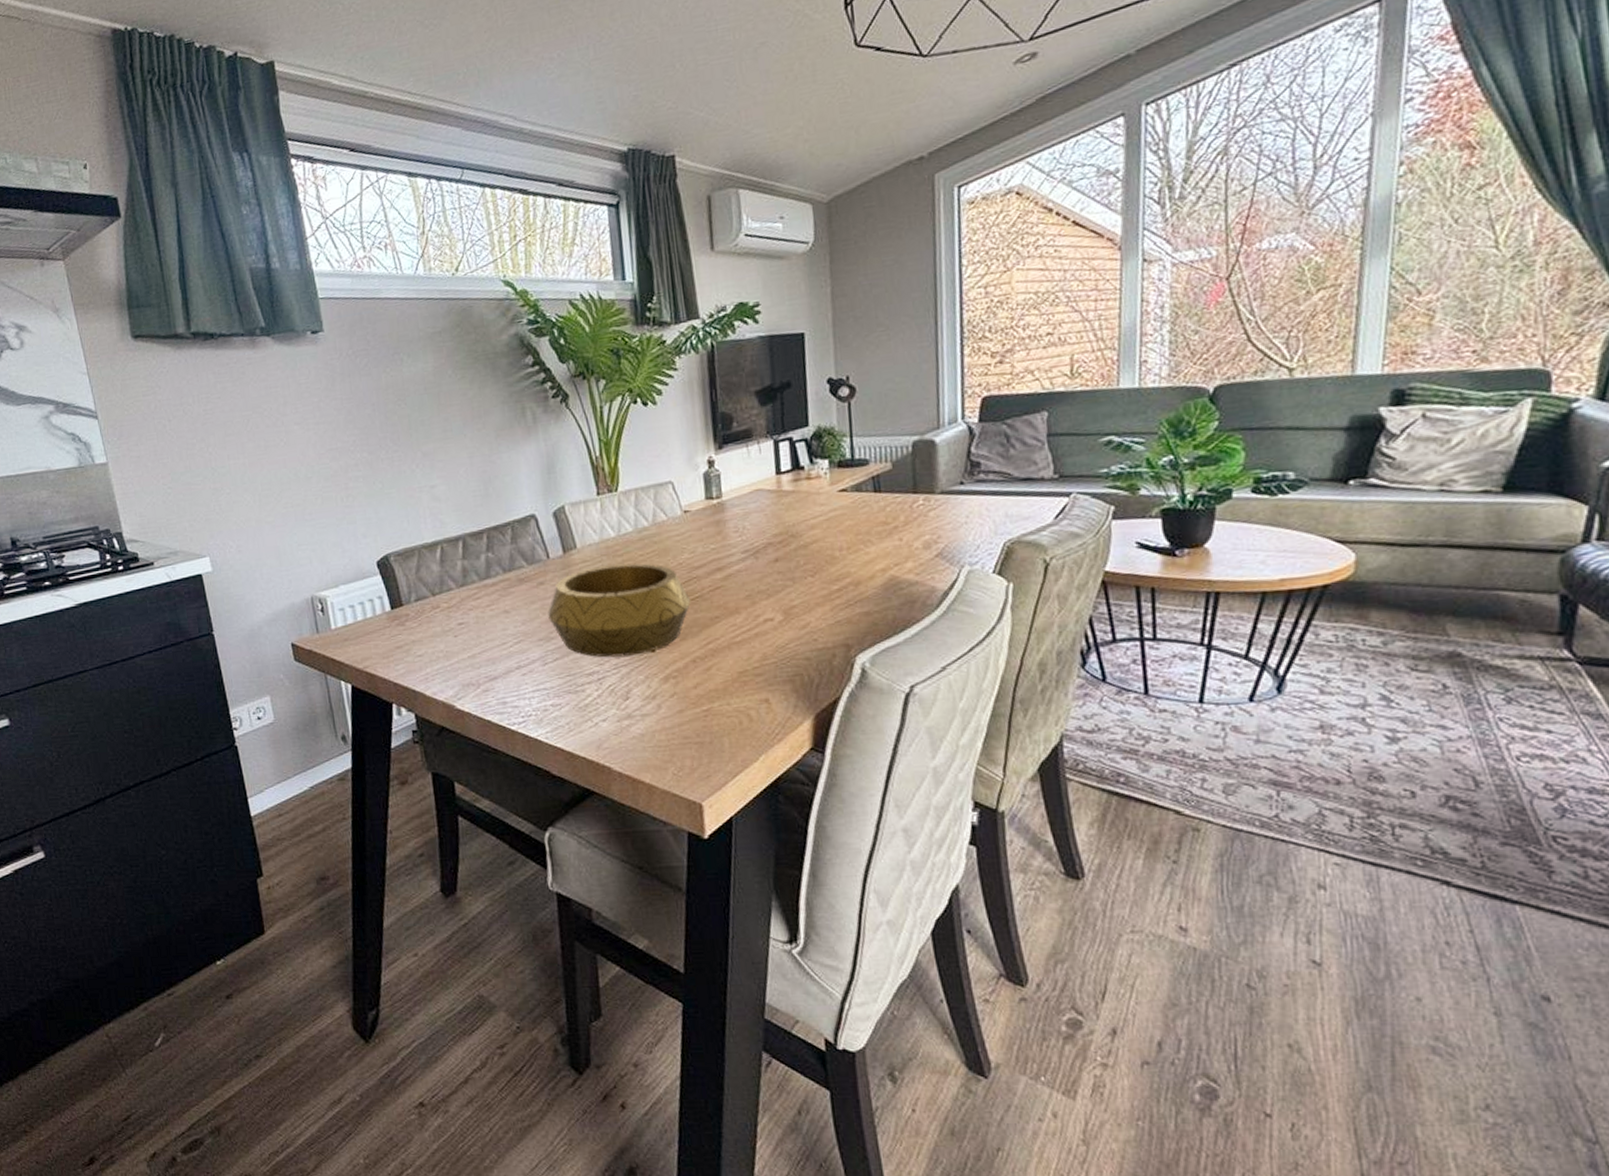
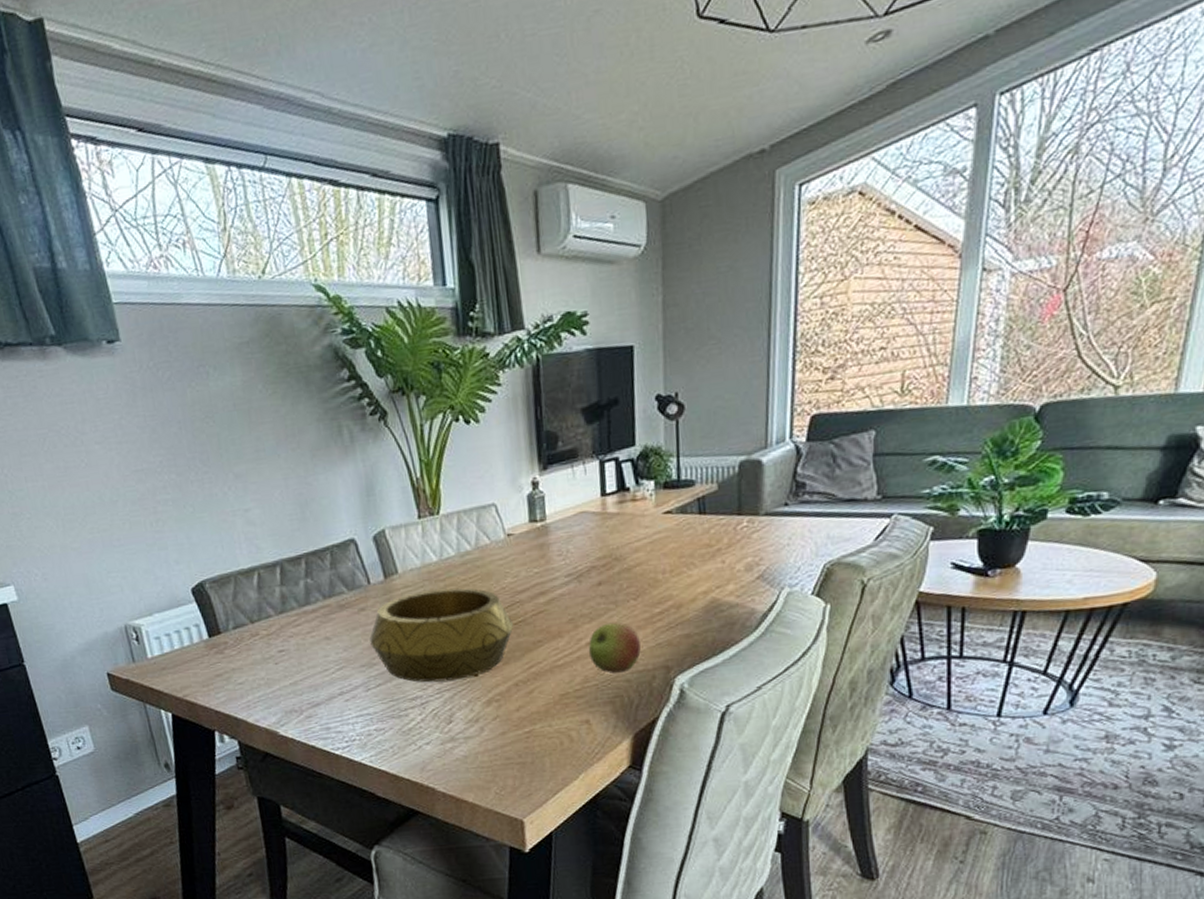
apple: none [766,598,820,652] -> present [588,621,641,674]

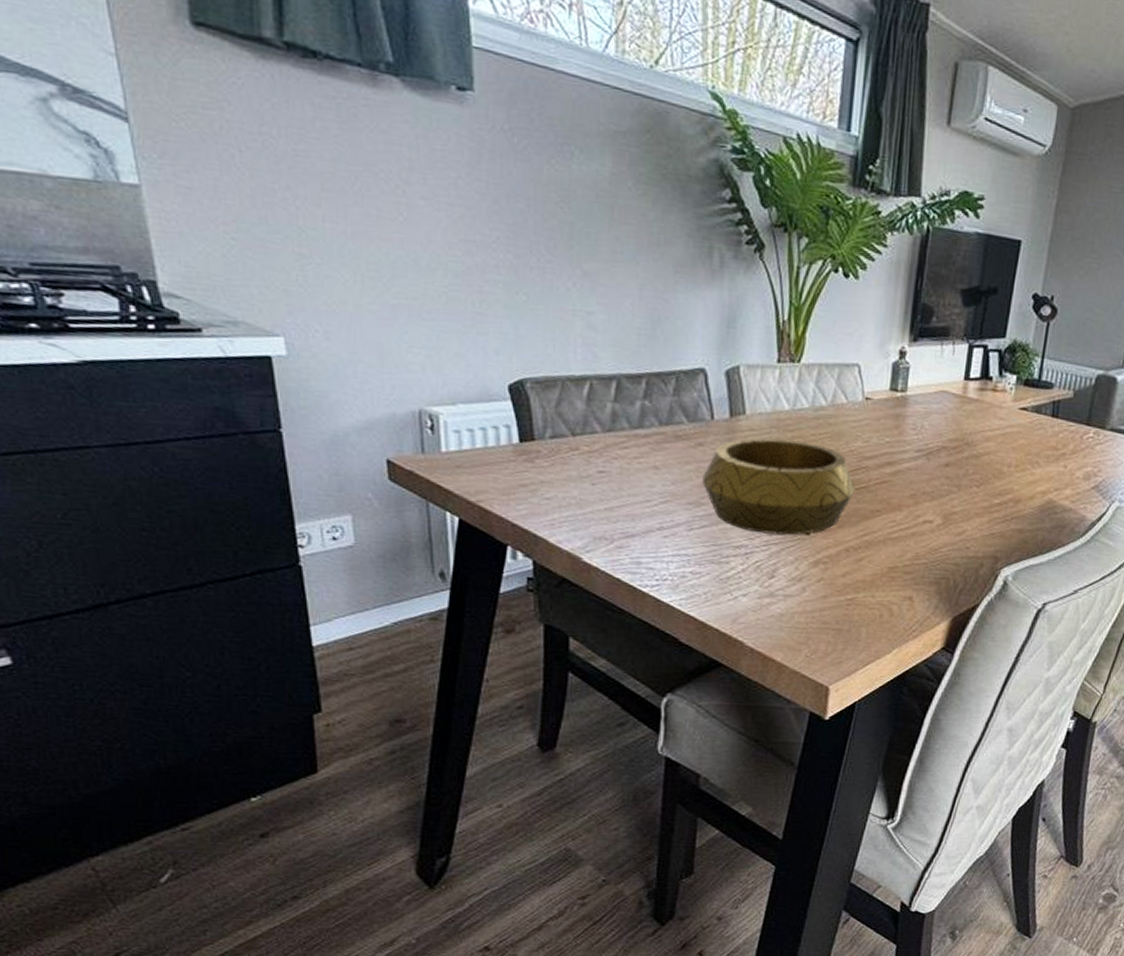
apple: present [588,621,641,674] -> none [924,504,975,557]

